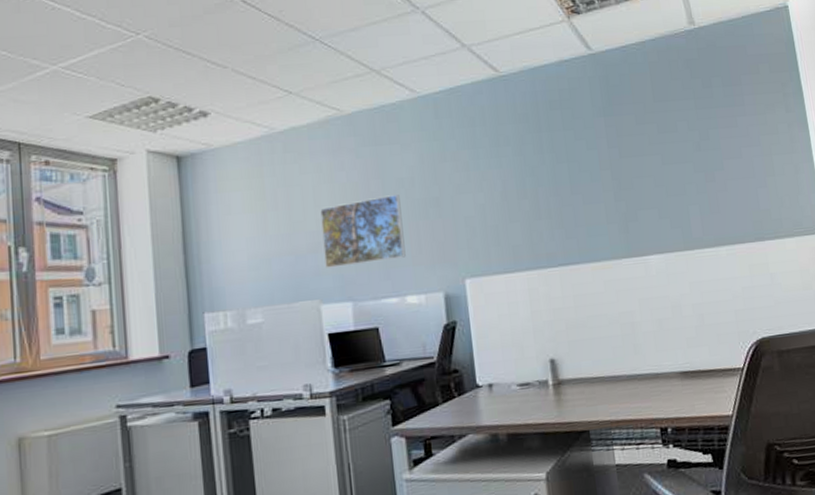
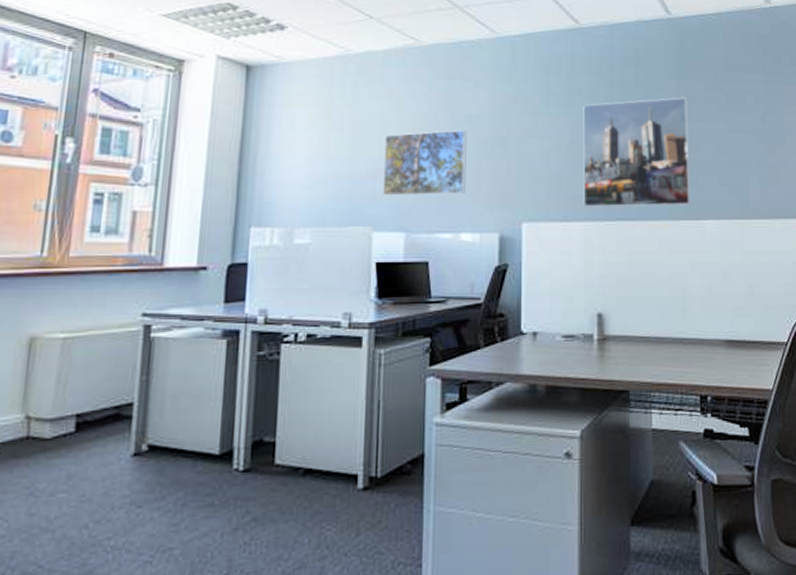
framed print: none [512,133,632,257] -> present [583,97,690,207]

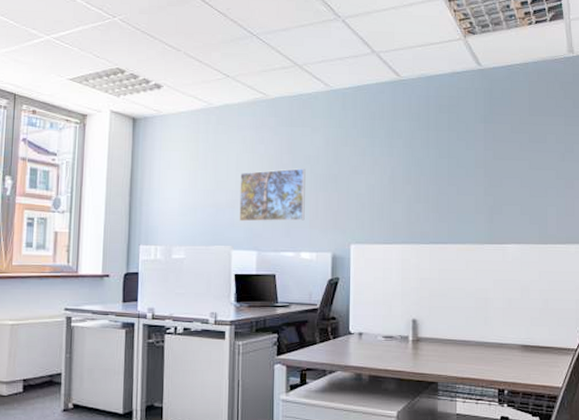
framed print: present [583,97,690,207] -> none [402,138,494,233]

